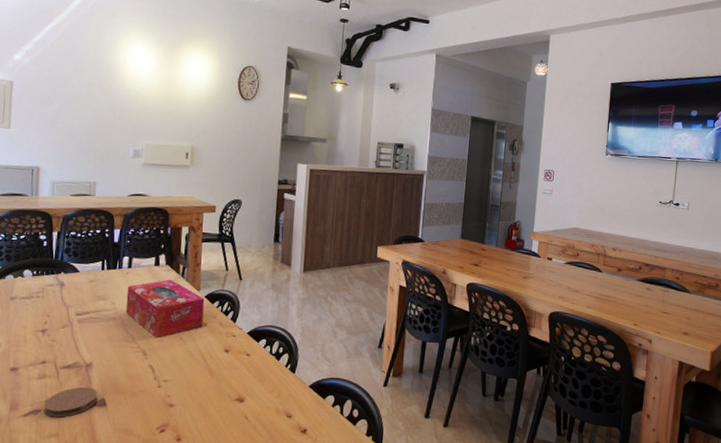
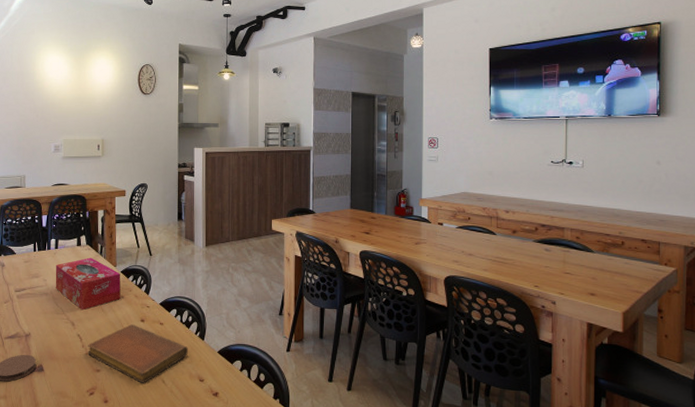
notebook: none [160,355,276,420] -> present [88,324,188,383]

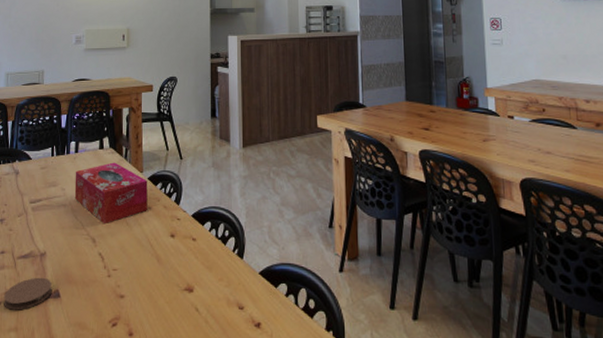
notebook: present [88,324,188,383] -> none [110,240,225,312]

